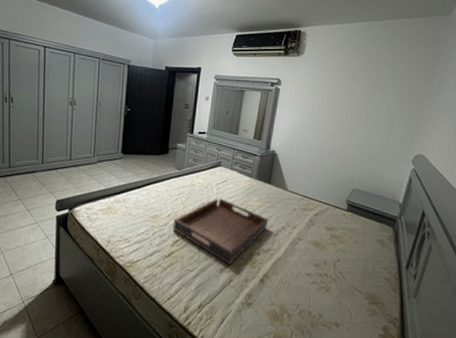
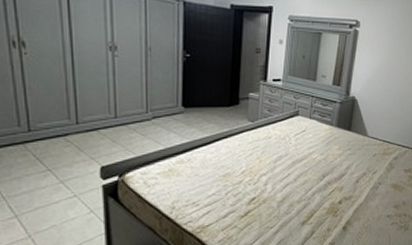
serving tray: present [173,198,269,265] -> none [248,149,350,217]

